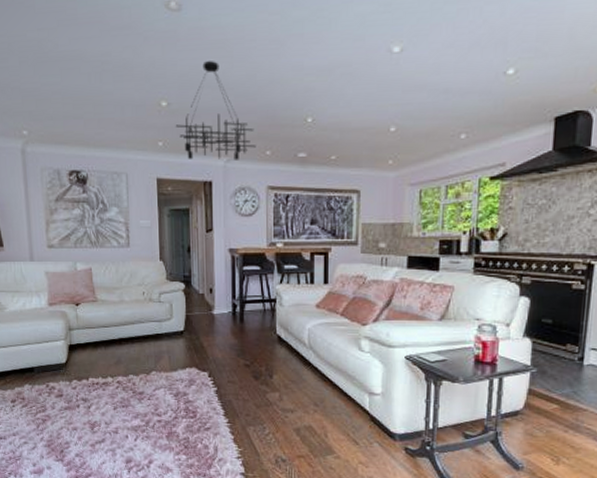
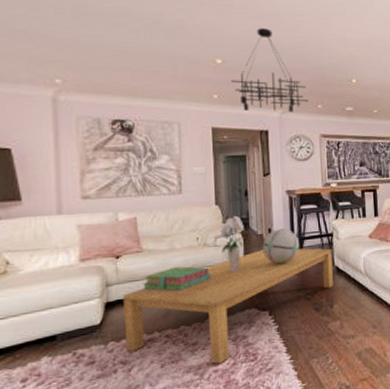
coffee table: none [81,310,275,416] -> present [122,248,333,364]
stack of books: none [98,319,156,342] -> present [143,266,211,291]
bouquet: none [163,272,186,329] -> present [219,215,244,272]
decorative sphere: none [204,290,241,327] -> present [263,228,300,265]

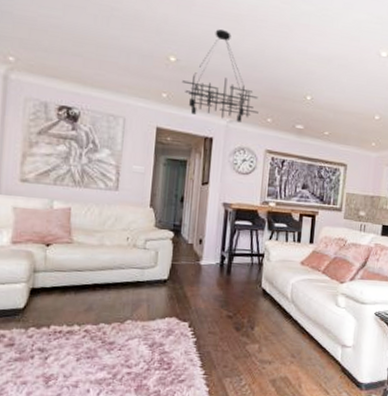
coffee table: present [122,248,333,364] -> none [45,259,262,367]
stack of books: present [143,266,211,291] -> none [68,263,137,288]
bouquet: present [219,215,244,272] -> none [150,220,176,278]
decorative sphere: present [263,228,300,265] -> none [191,241,229,278]

